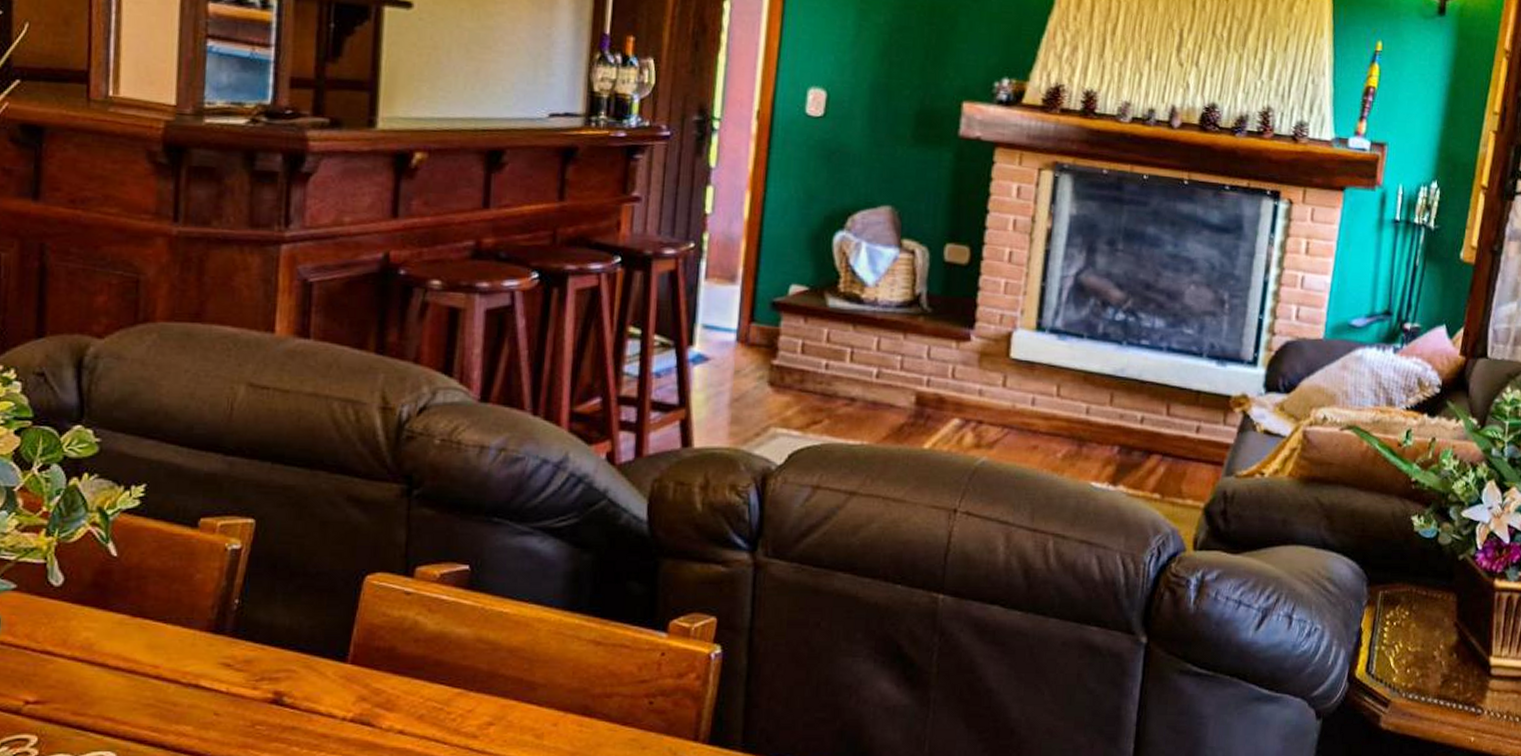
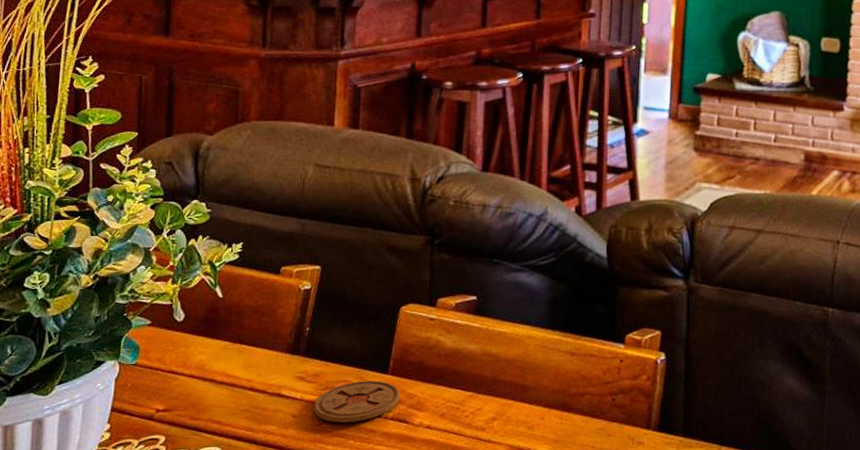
coaster: none [244,671,363,724] -> present [313,380,400,423]

